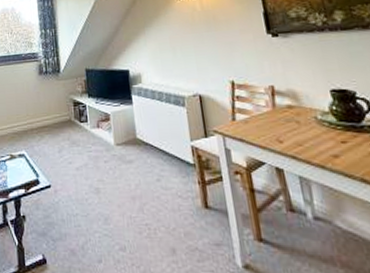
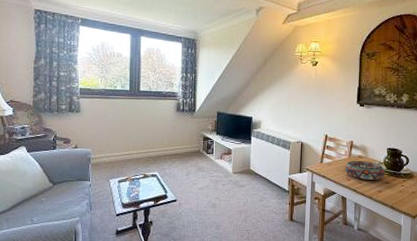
decorative bowl: none [270,111,337,140] -> present [345,160,385,180]

